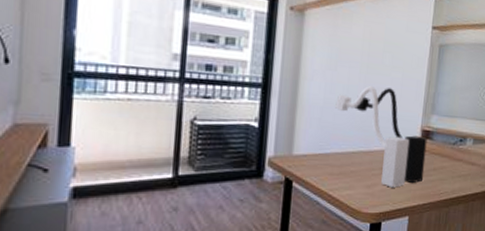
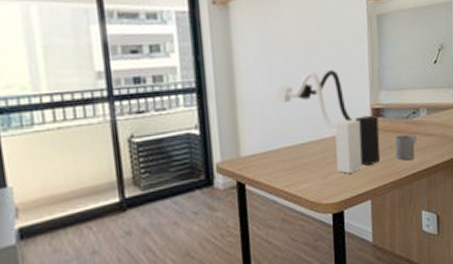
mug: none [438,159,461,184] -> present [395,134,418,160]

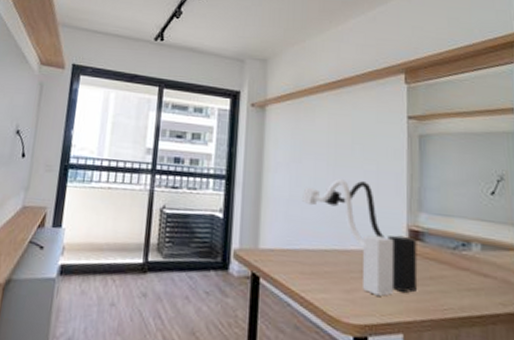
mug: present [395,134,418,160] -> none [438,266,468,299]

